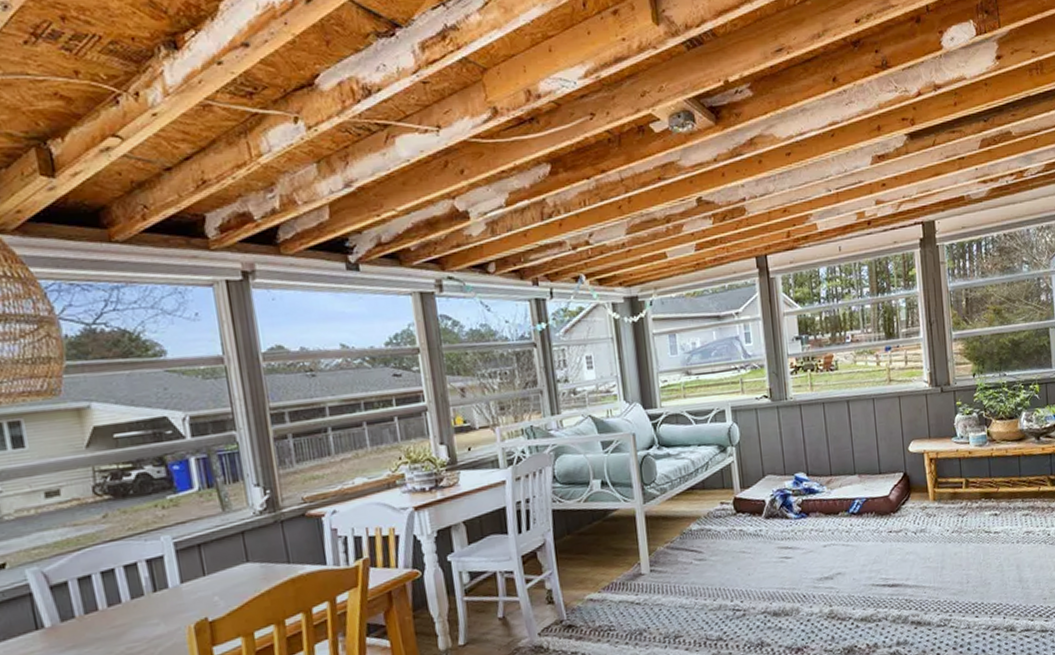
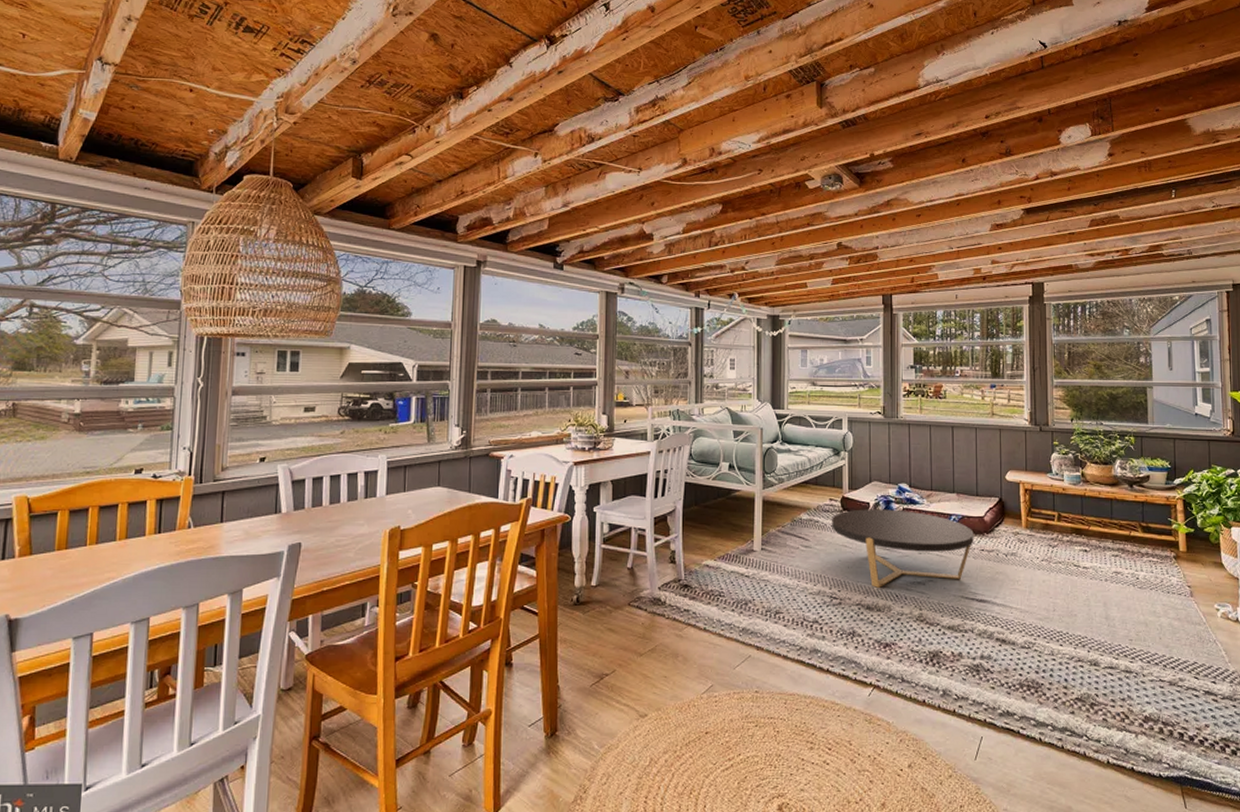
coffee table: none [725,501,881,592] -> present [832,509,974,588]

